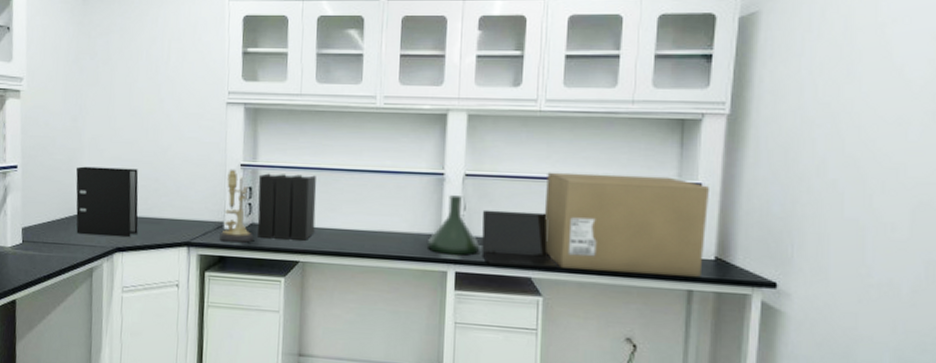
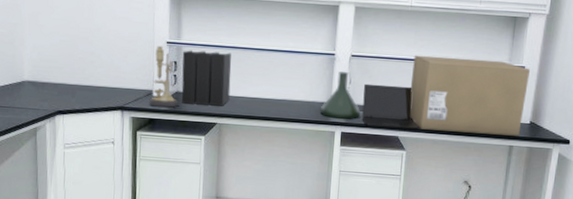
binder: present [75,166,139,237] -> none [17,39,77,101]

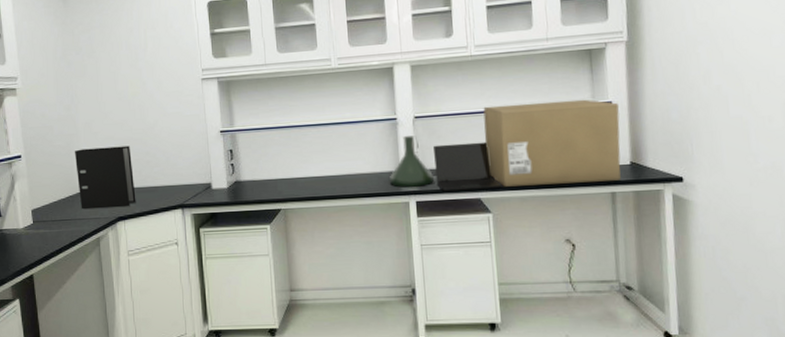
binder: none [17,39,77,101] -> present [74,145,136,209]
microscope: present [149,45,178,108] -> none [209,135,239,200]
books: present [181,50,232,106] -> none [237,133,292,193]

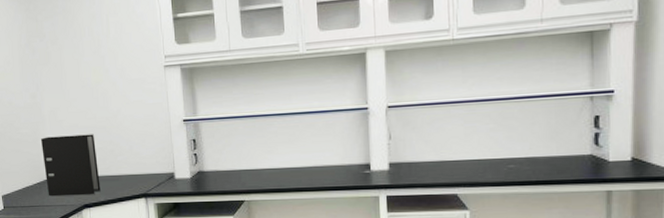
flask: present [390,136,434,188] -> none [359,126,406,182]
laptop: present [432,142,501,192] -> none [406,134,481,186]
box: present [483,99,621,187] -> none [464,87,622,183]

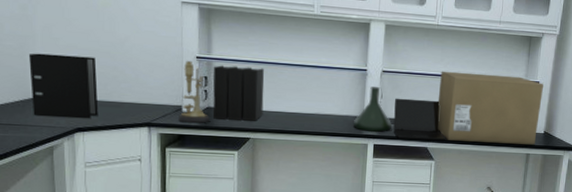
microscope: none [172,124,202,190] -> present [178,60,210,123]
books: none [200,122,256,183] -> present [212,65,265,121]
flask: none [359,126,406,182] -> present [354,87,391,133]
laptop: none [406,134,481,186] -> present [393,98,445,141]
box: none [464,87,622,183] -> present [438,71,543,145]

